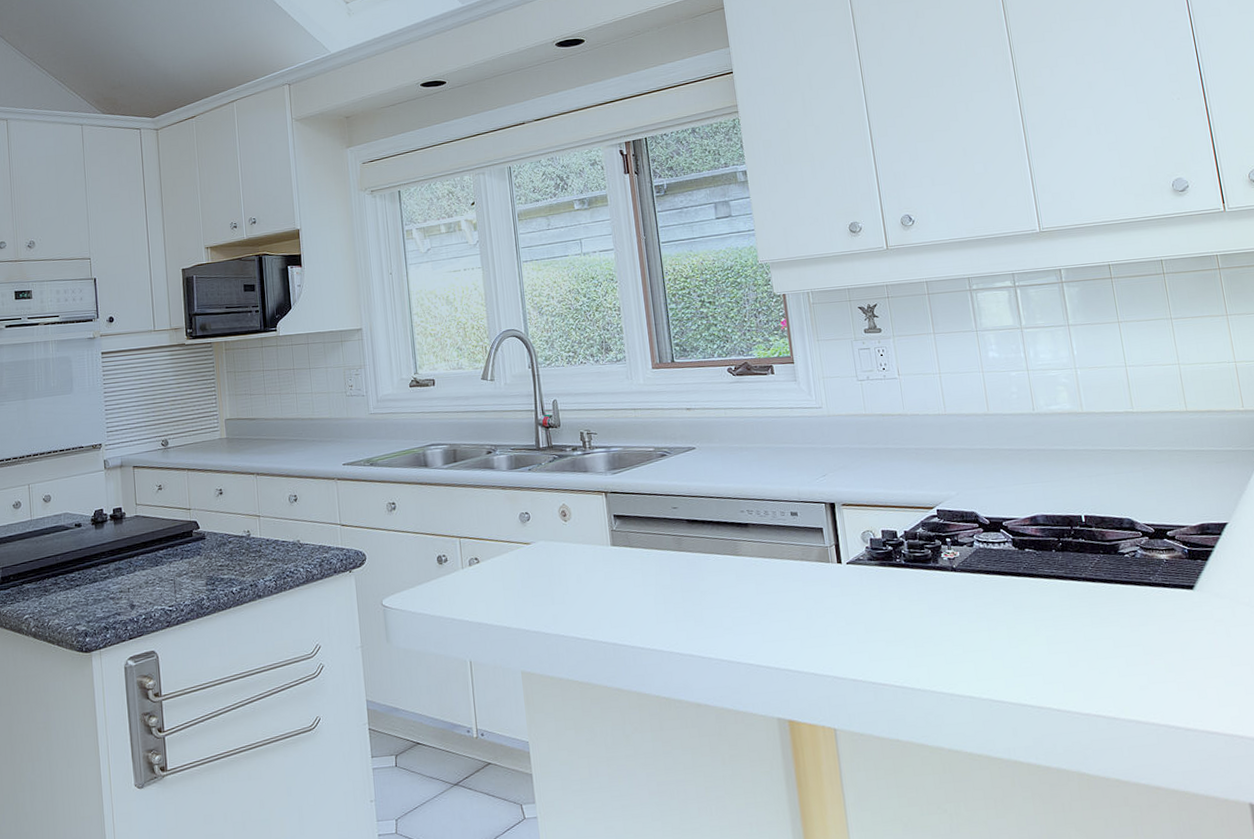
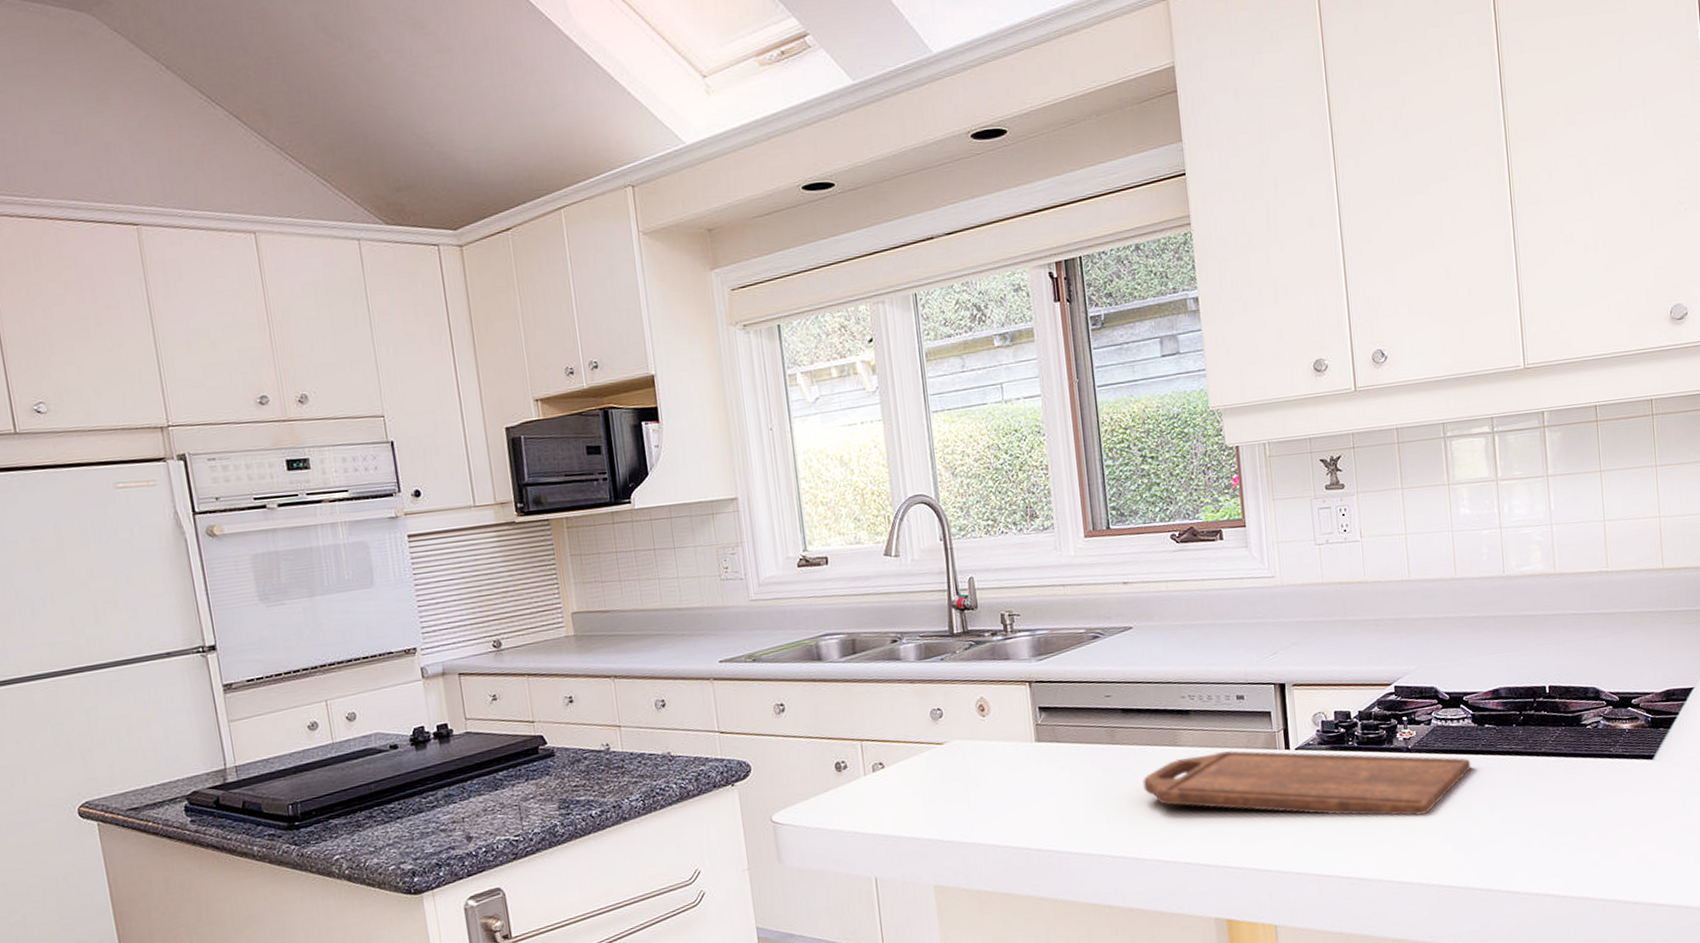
cutting board: none [707,562,1015,632] -> present [1143,750,1472,816]

